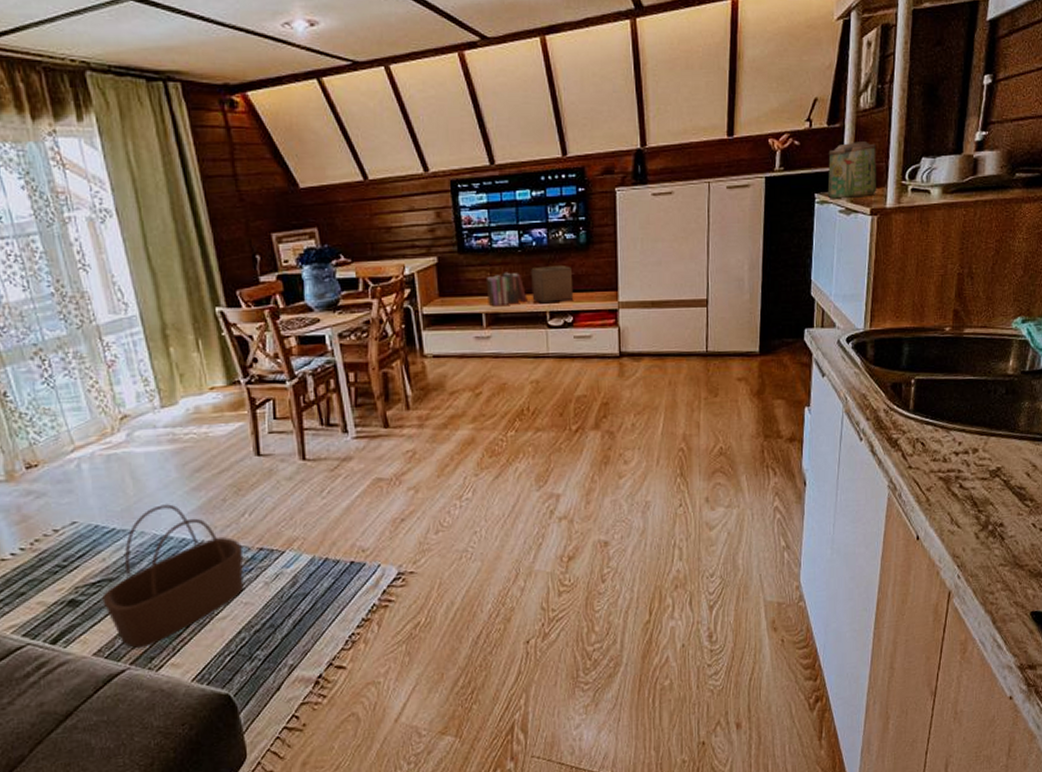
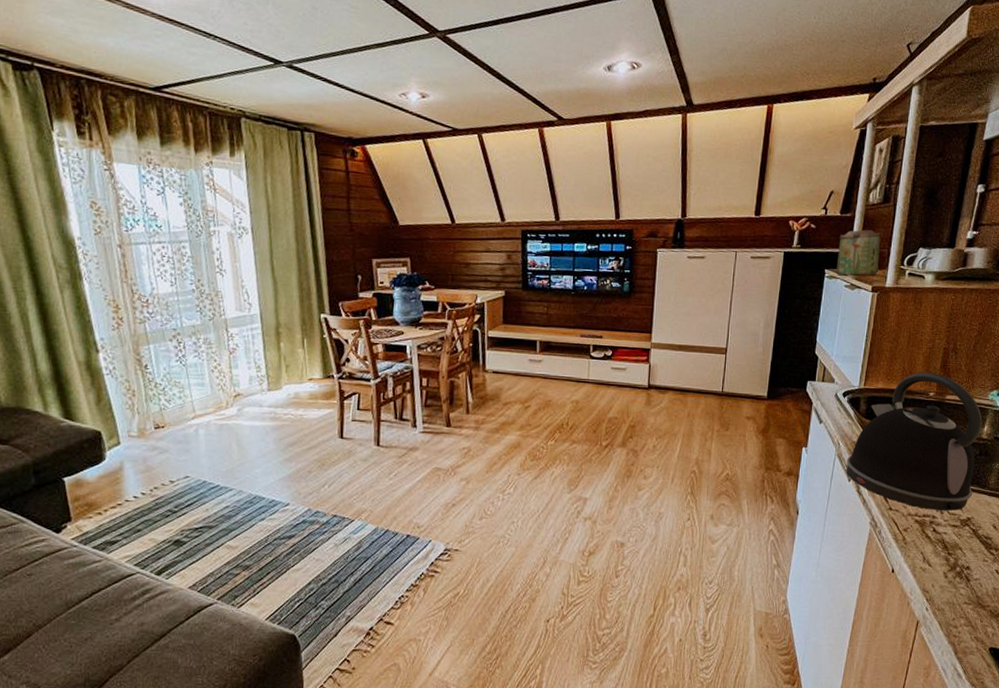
basket: present [102,504,244,648] -> none [202,470,319,586]
books: present [485,272,528,307] -> none [542,309,576,337]
decorative box: present [531,264,574,304] -> none [579,307,615,338]
kettle: none [856,303,1007,463] -> present [846,372,982,511]

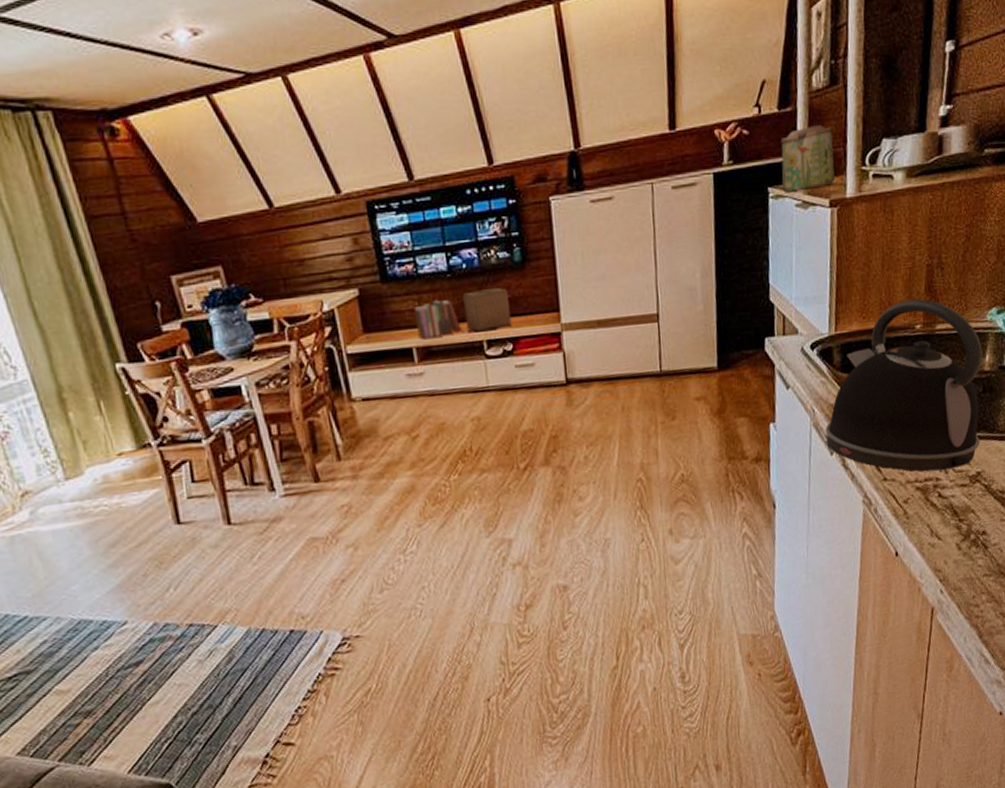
books: none [542,309,576,337] -> present [413,299,462,340]
decorative box: none [579,307,615,338] -> present [463,287,512,333]

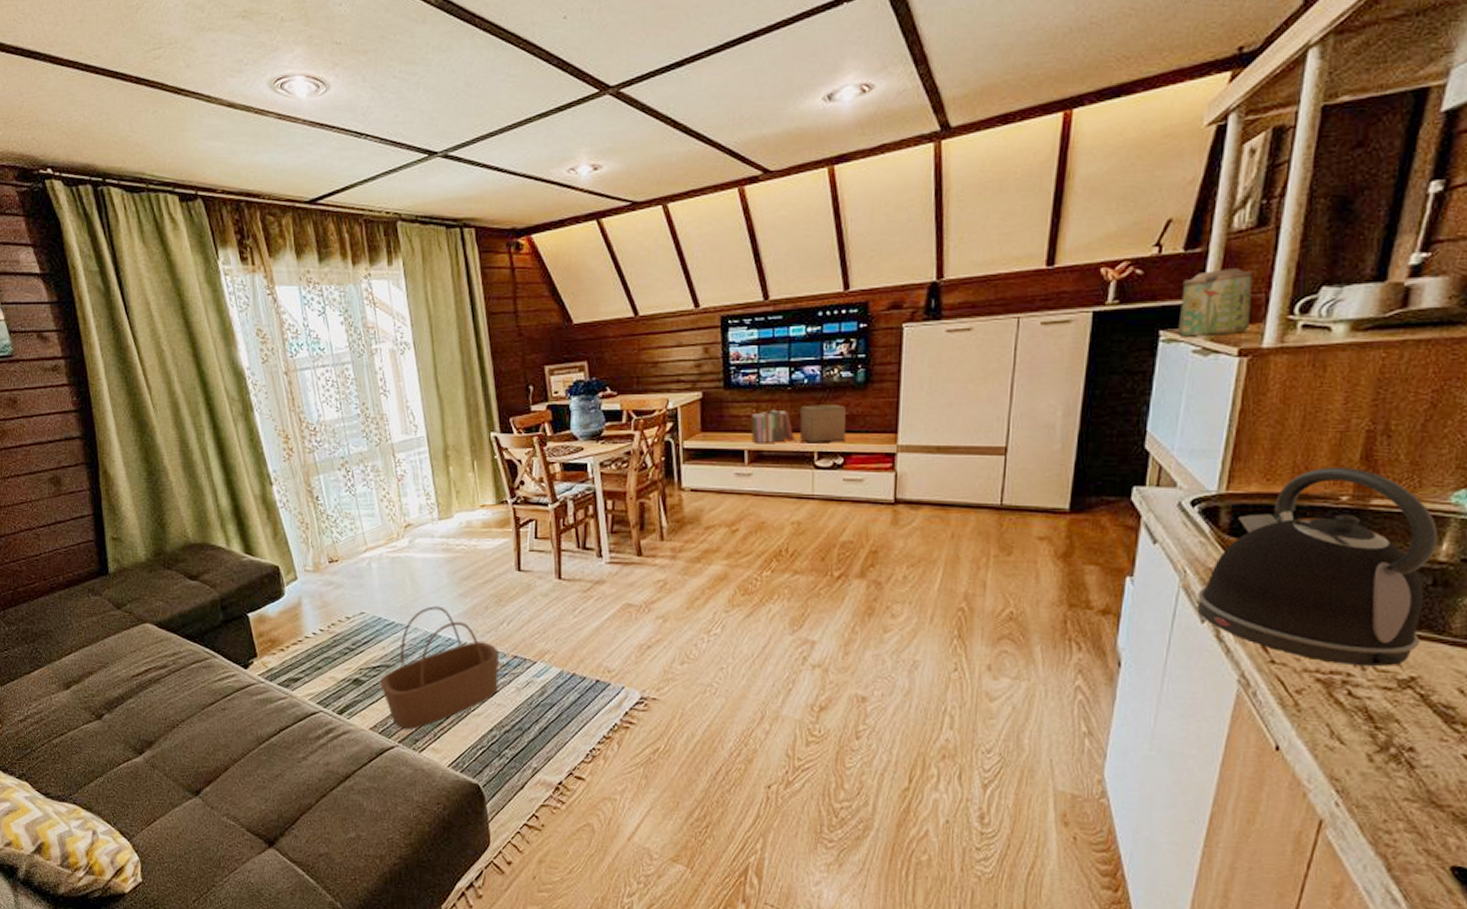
basket: none [20,585,176,743] -> present [380,606,499,729]

